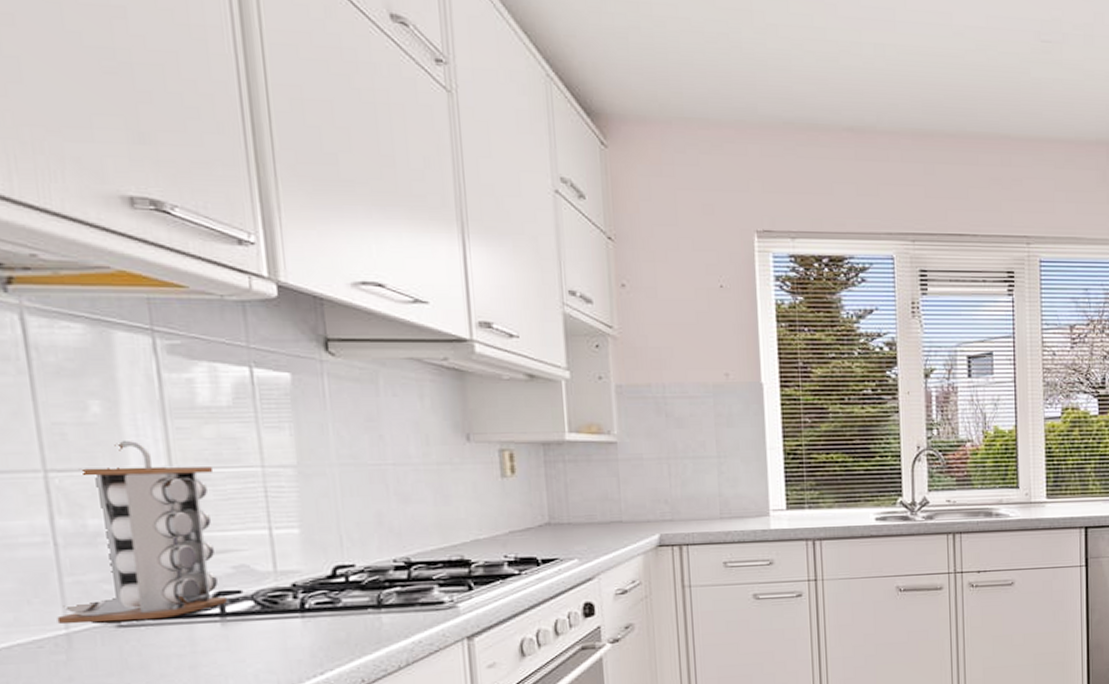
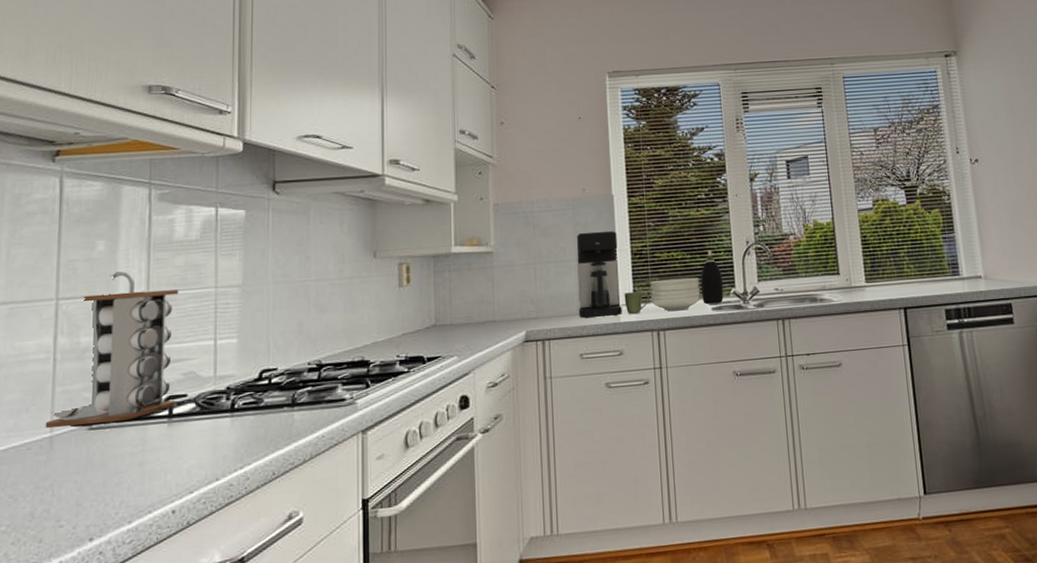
coffee maker: none [718,425,773,524] -> present [576,231,623,319]
mug: none [775,496,804,522] -> present [624,291,649,315]
bowl: none [805,483,863,520] -> present [649,277,701,311]
soap dispenser: none [863,453,890,514] -> present [700,249,724,305]

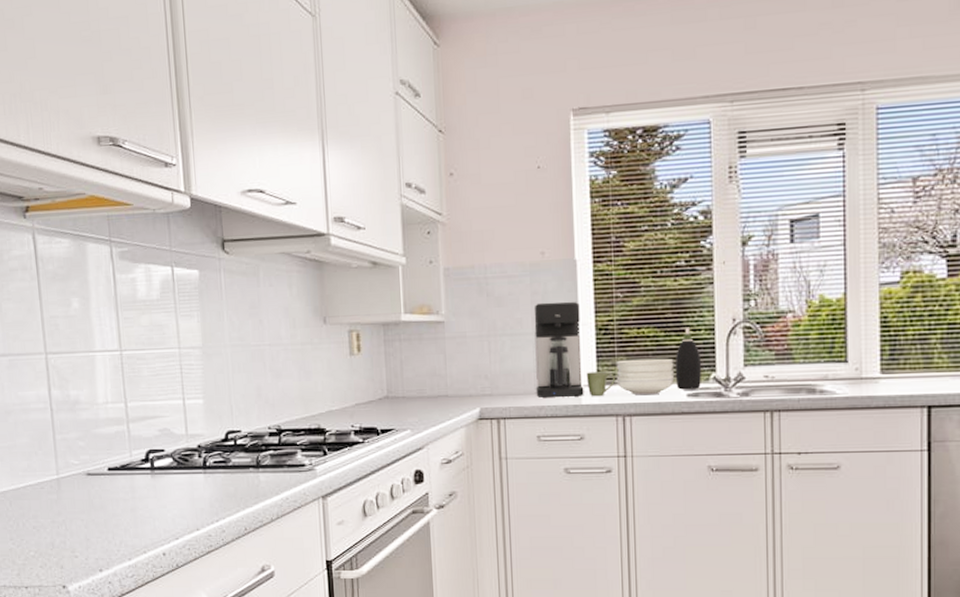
spice rack: present [45,271,179,429] -> none [52,329,155,472]

